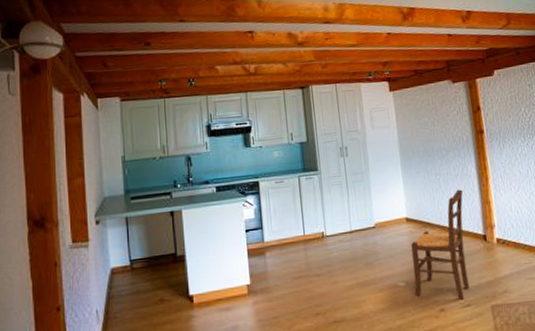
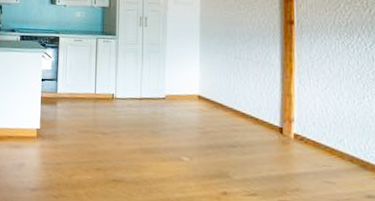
chair: present [411,189,470,300] -> none [198,76,263,188]

